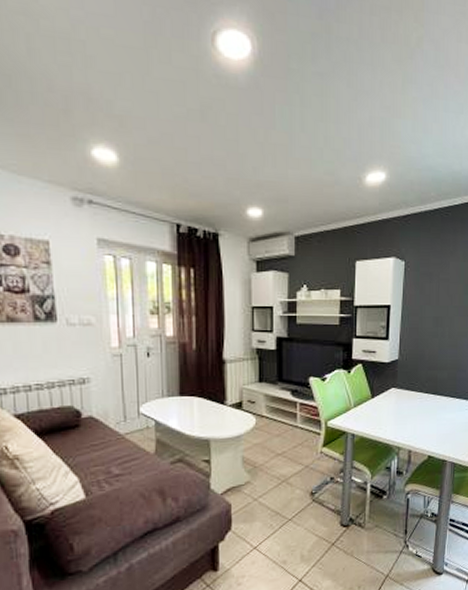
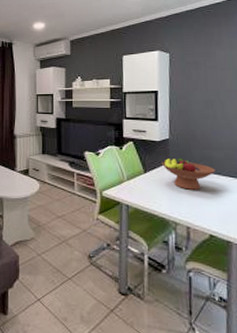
fruit bowl: none [390,381,438,413] -> present [162,158,215,190]

